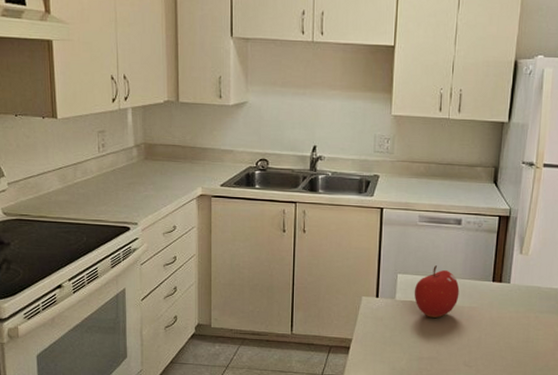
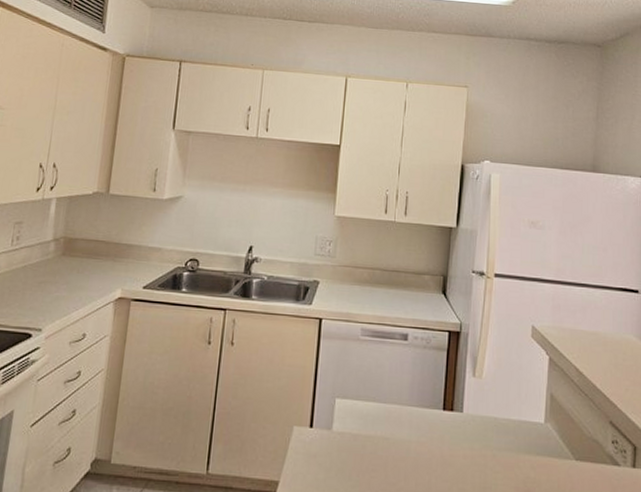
fruit: present [414,265,460,318] -> none [353,389,406,455]

